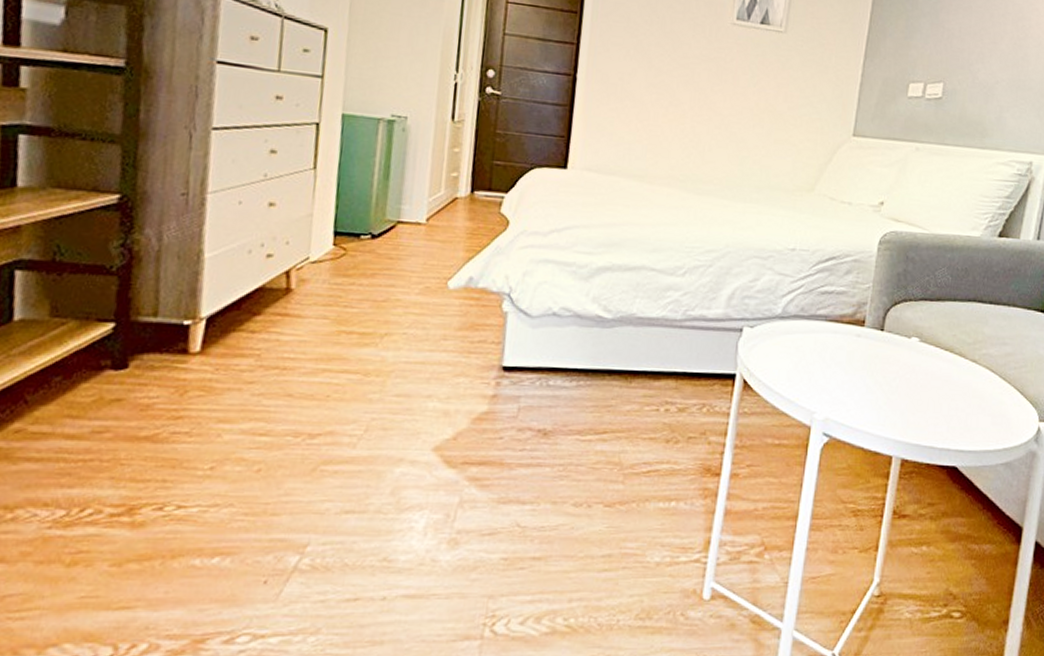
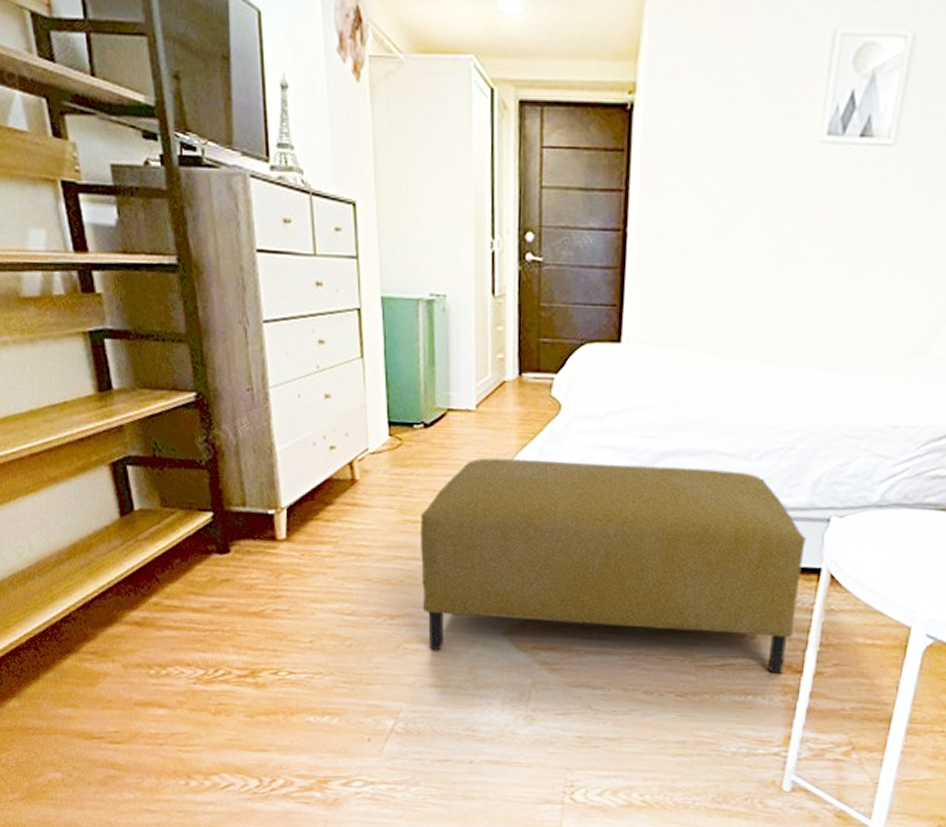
ottoman: none [347,269,723,479] -> present [420,458,806,675]

